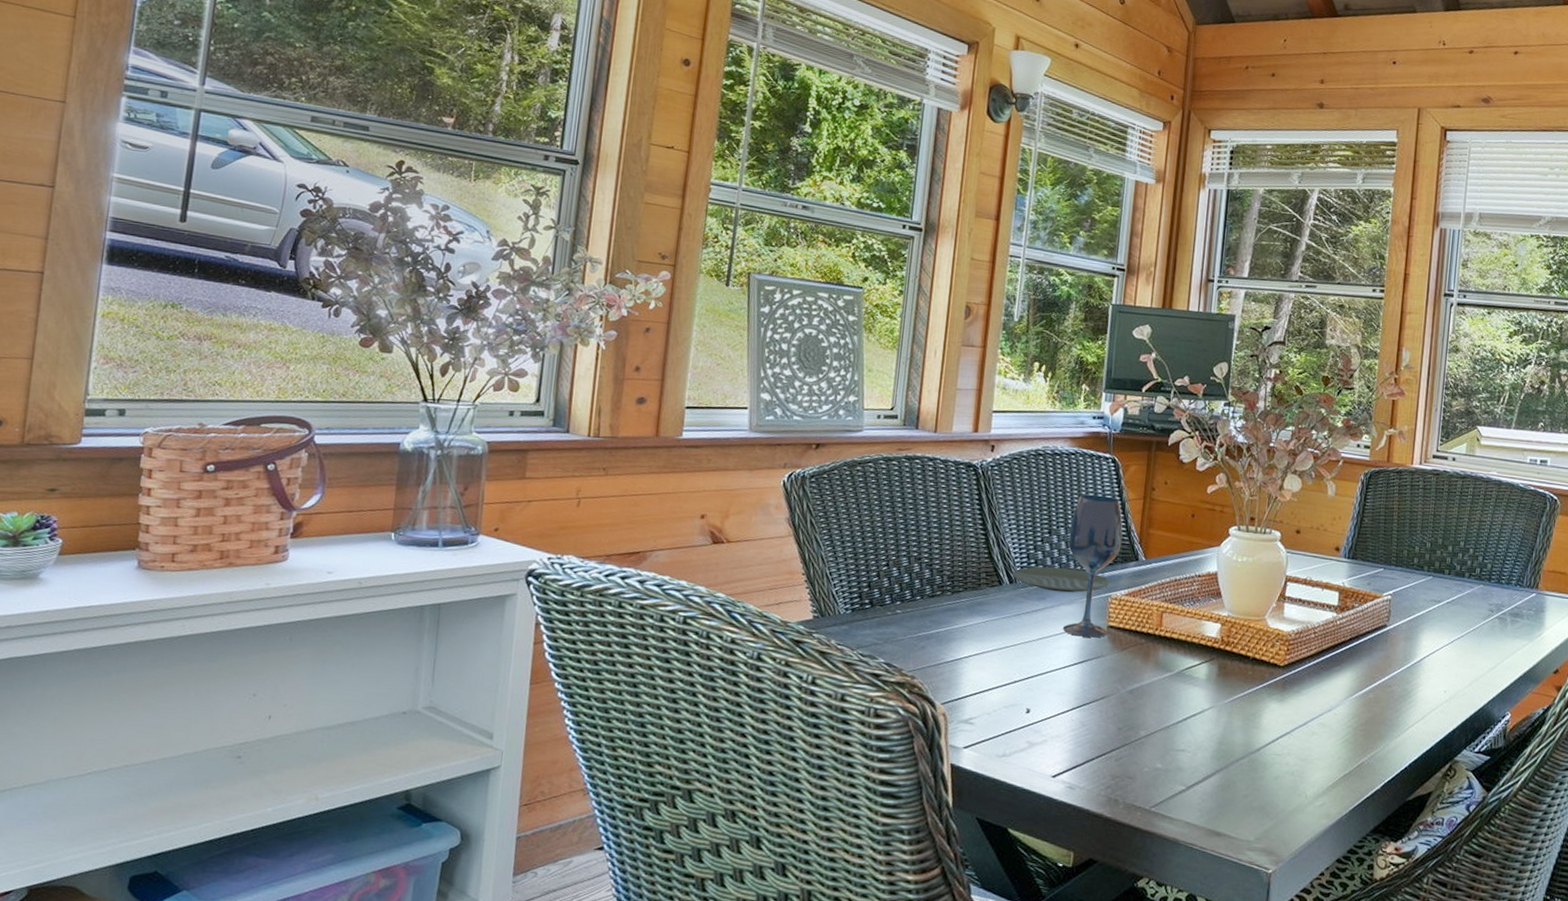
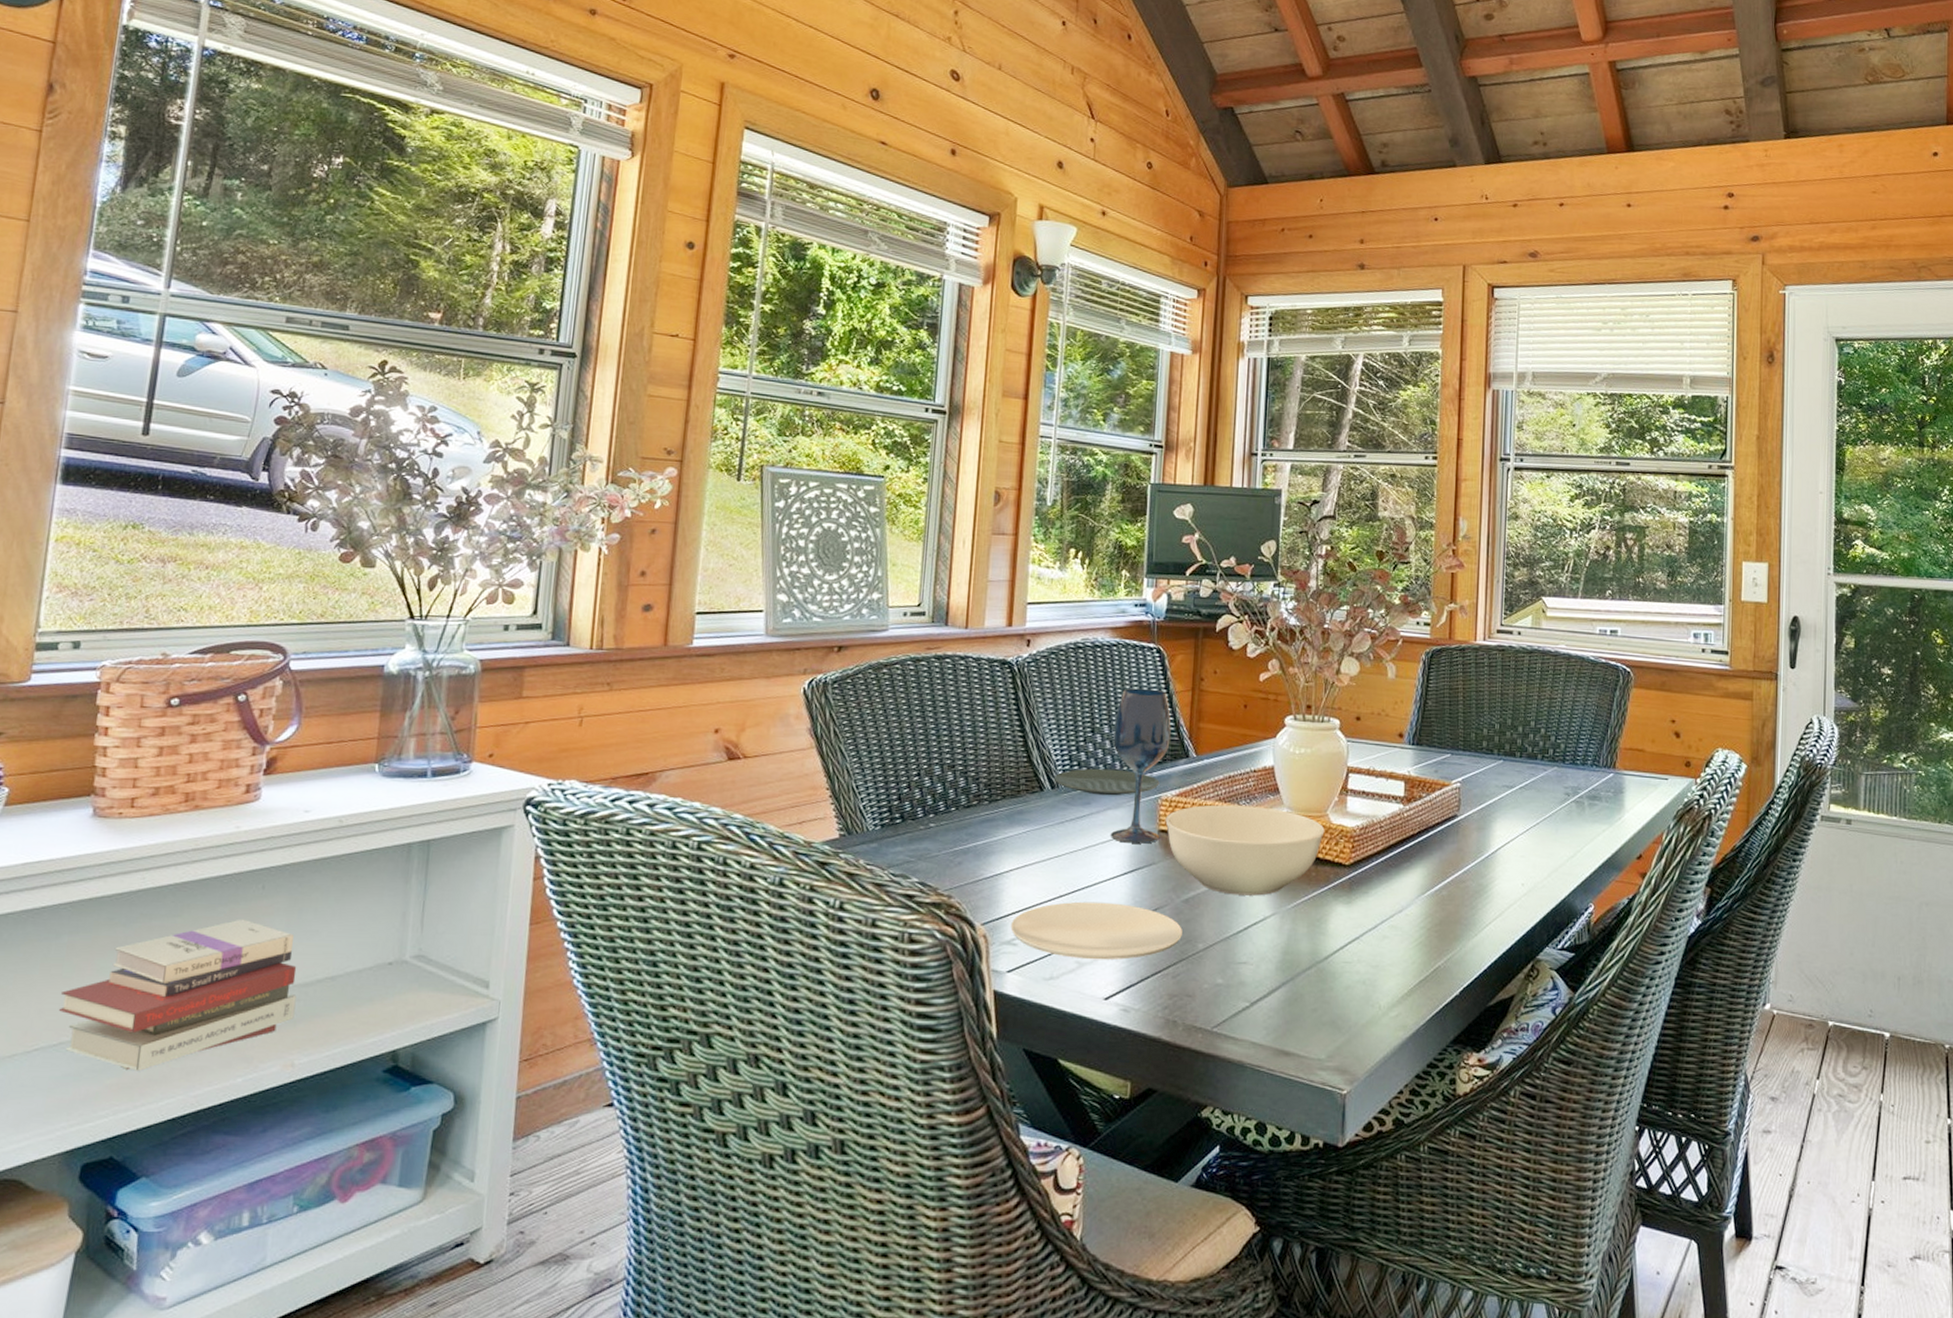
books: none [109,666,321,797] -> present [59,919,297,1071]
plate: none [968,687,1126,742] -> present [1010,901,1182,960]
bowl: none [1114,605,1262,690] -> present [1165,804,1325,896]

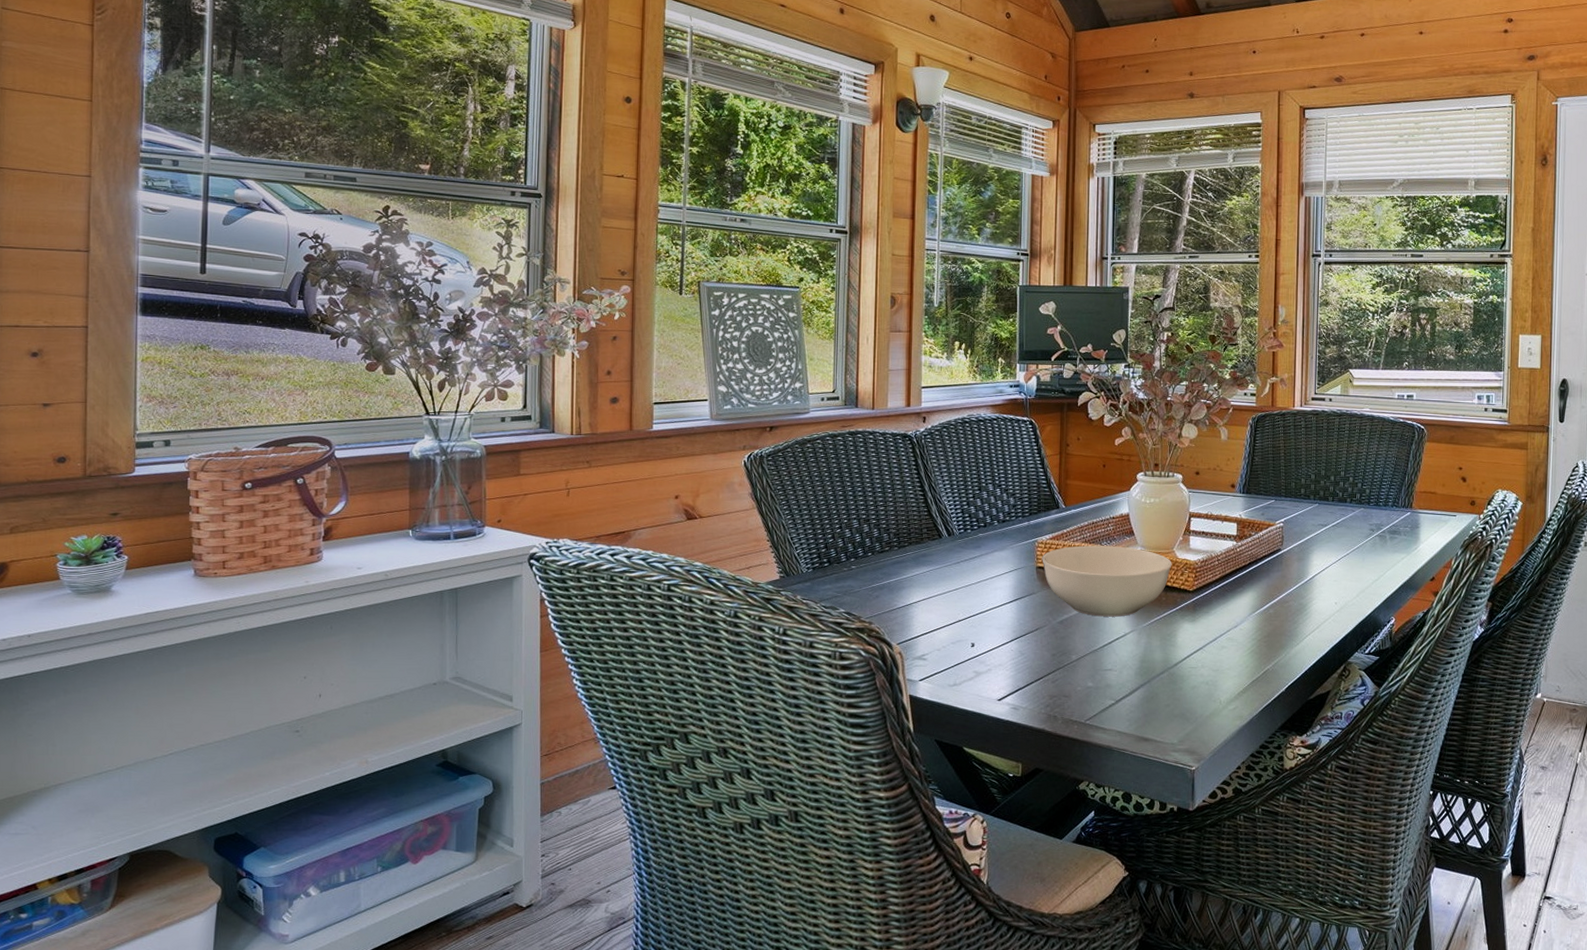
books: present [59,919,297,1071] -> none [185,652,365,768]
plate: present [1010,901,1182,960] -> none [920,624,1059,670]
plate: present [1053,768,1160,796] -> none [950,519,1036,541]
wineglass: present [1110,688,1171,844] -> none [997,454,1044,578]

